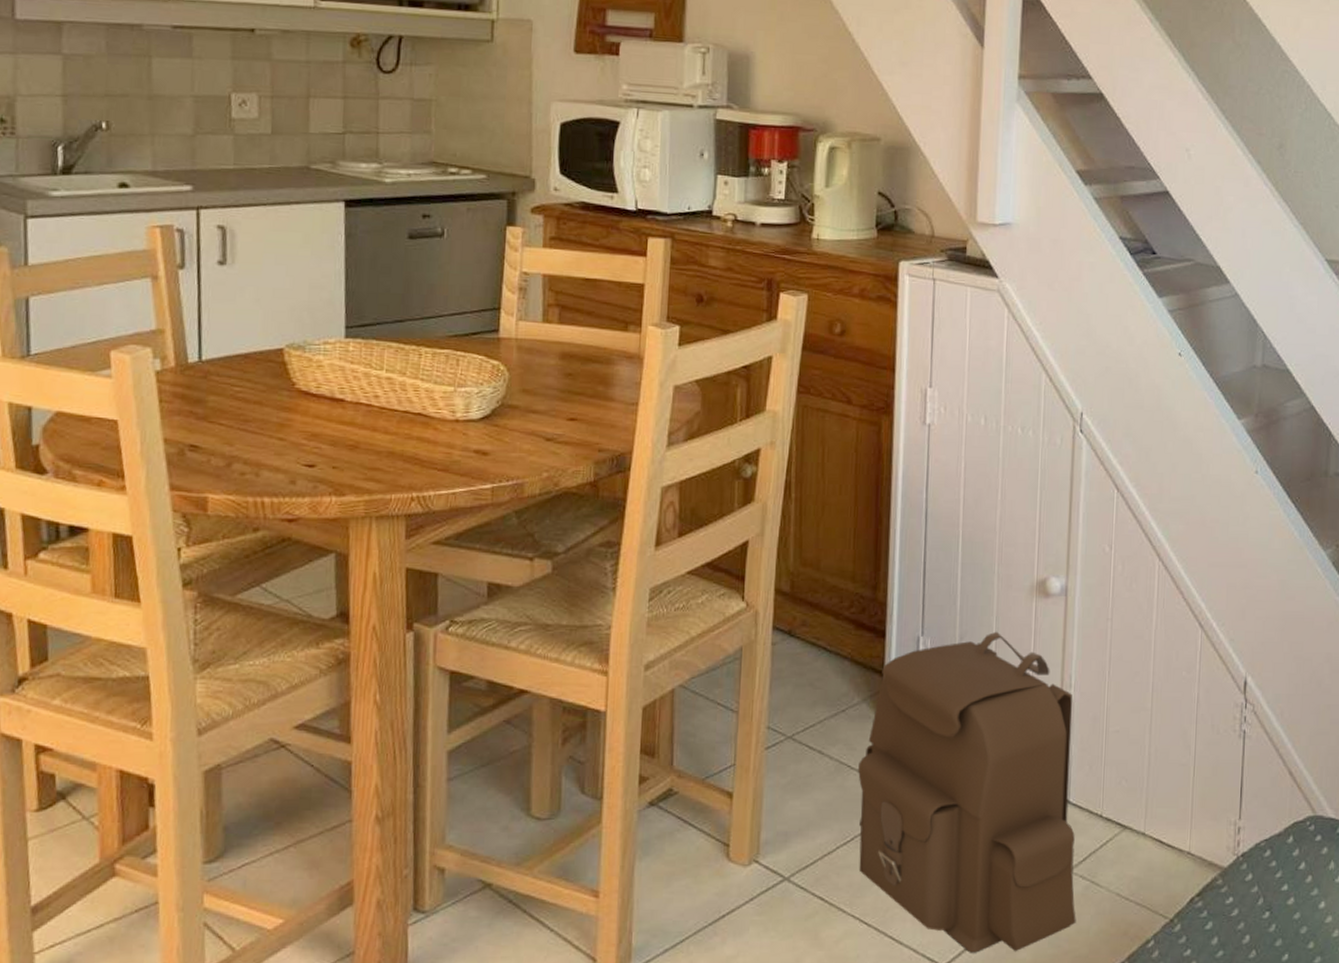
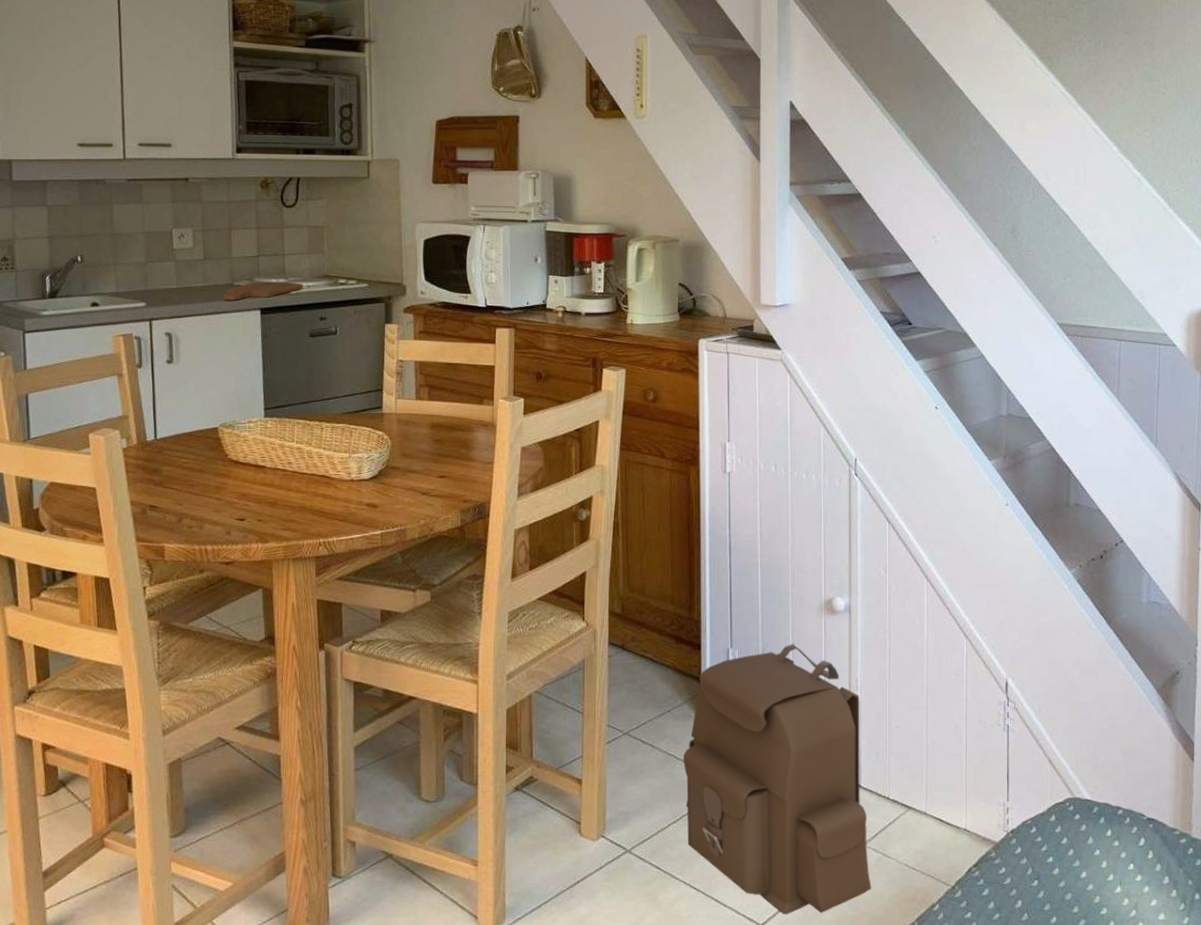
cutting board: none [296,165,402,189] -> present [223,281,303,301]

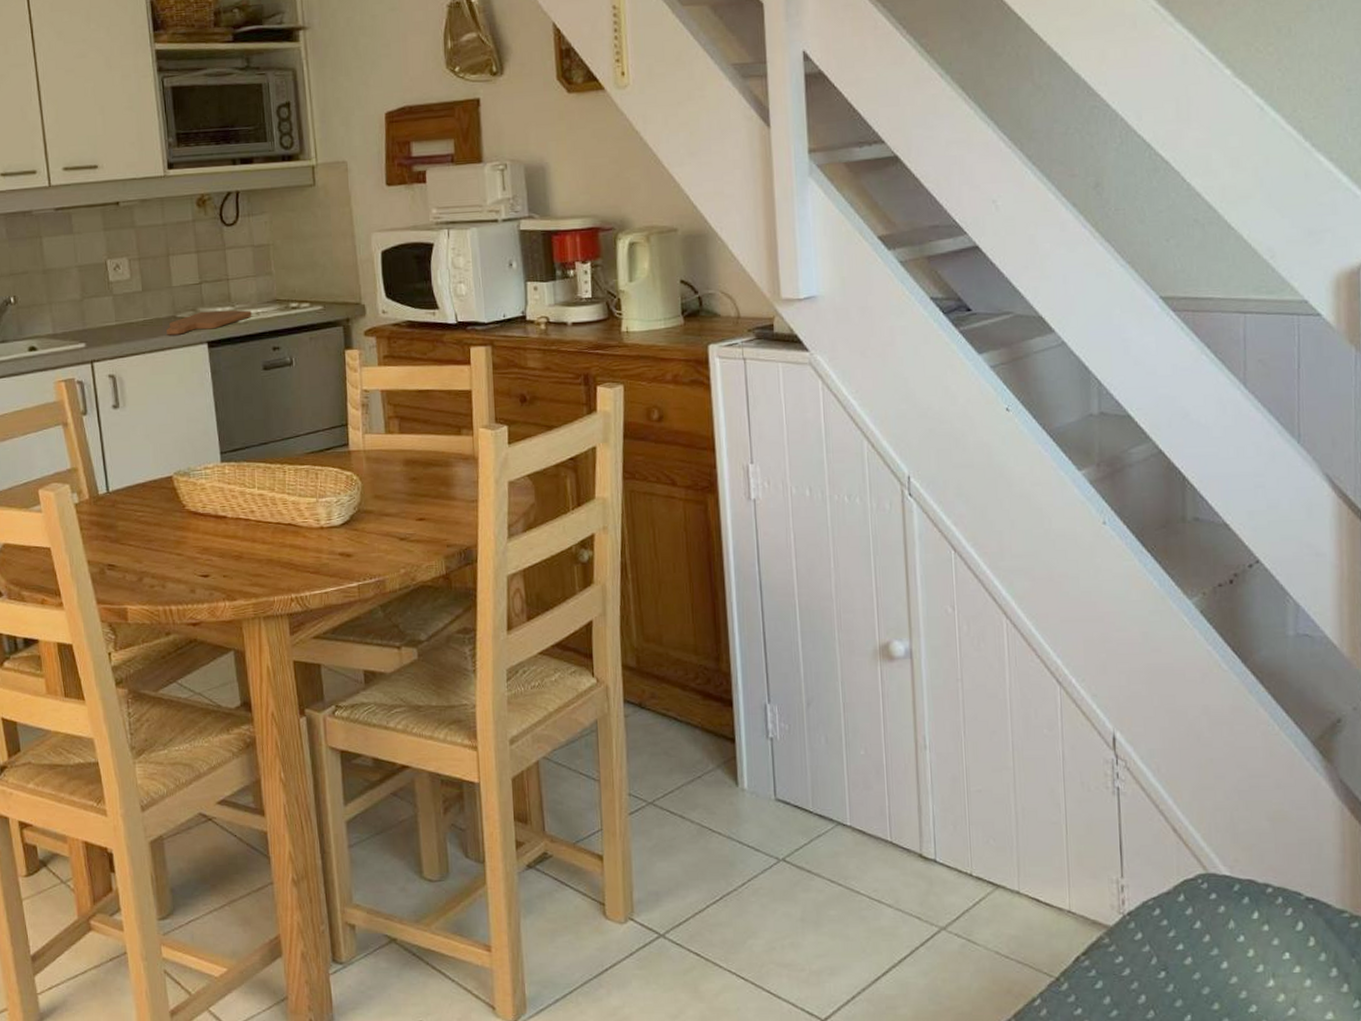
backpack: present [683,643,871,914] -> none [719,696,955,1008]

